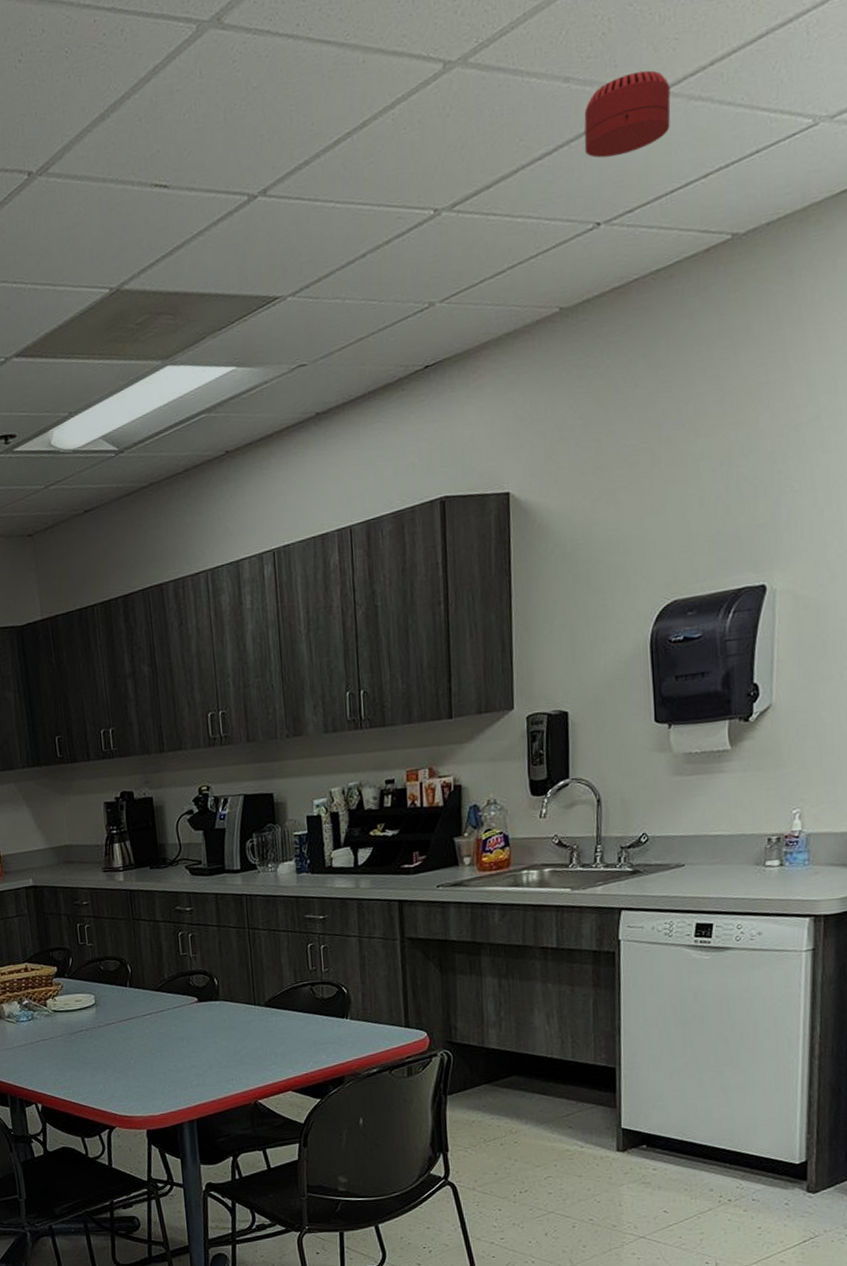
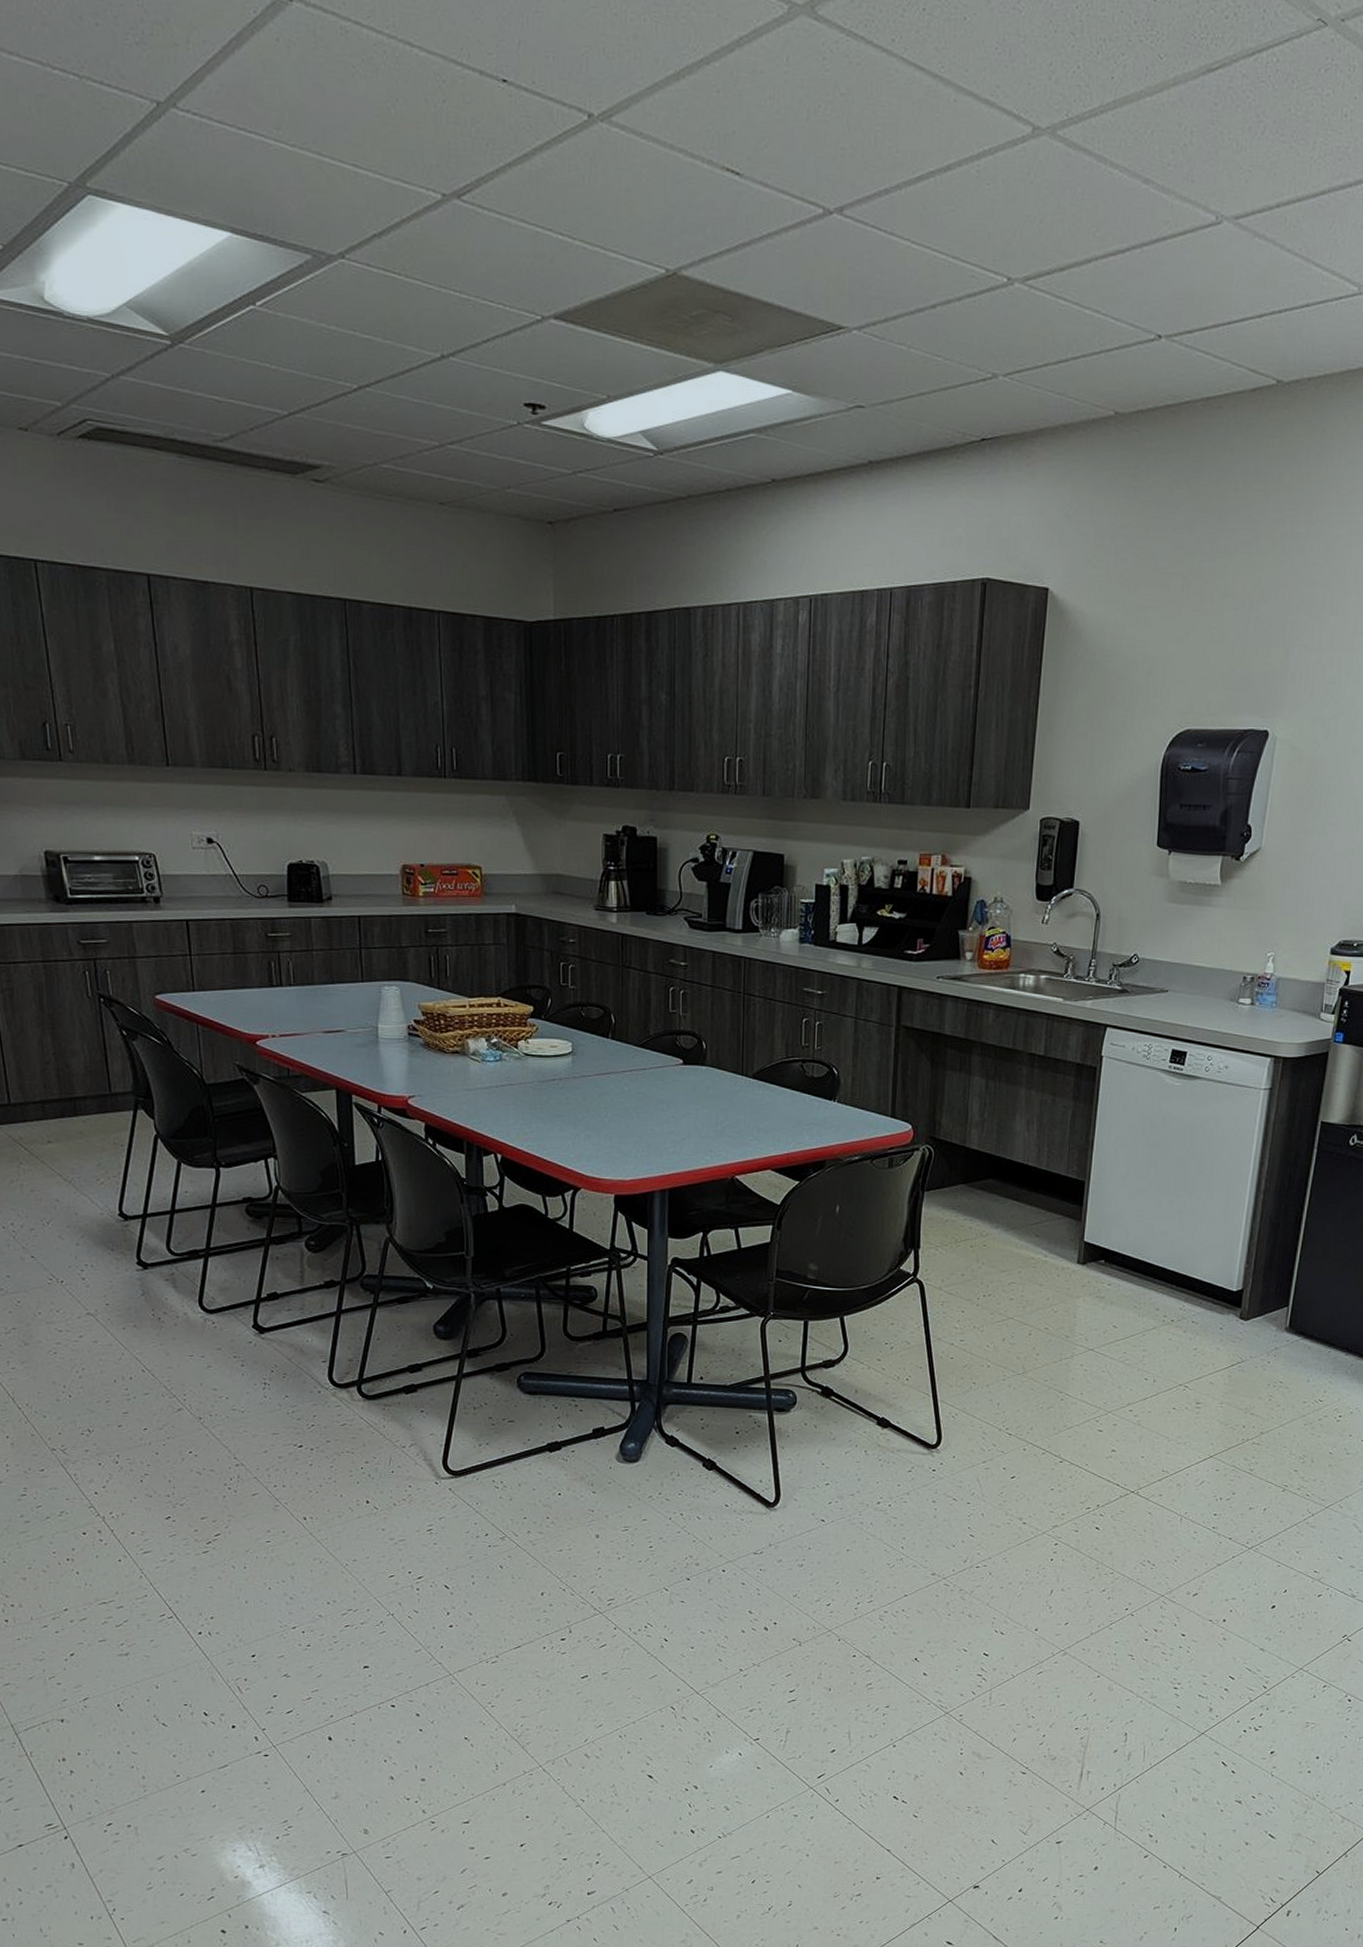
smoke detector: present [584,70,671,158] -> none [1155,192,1239,273]

